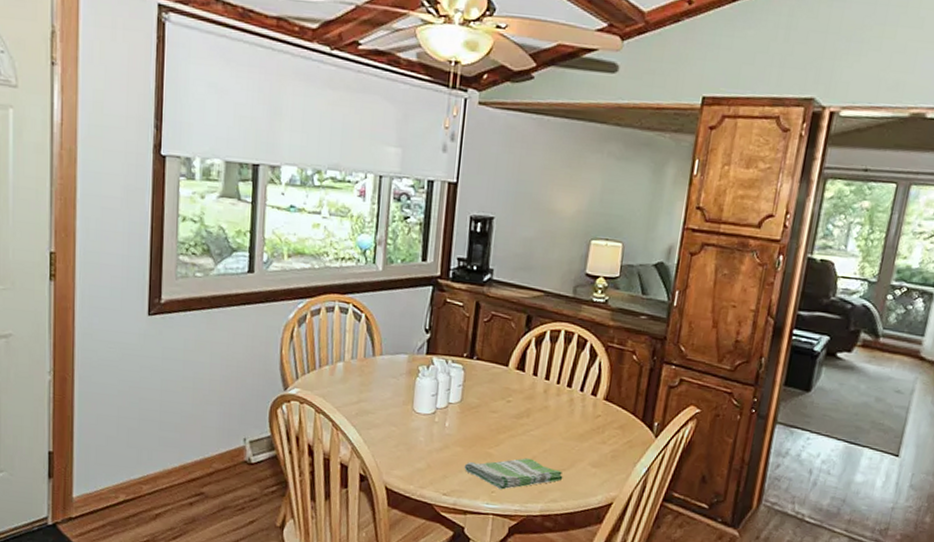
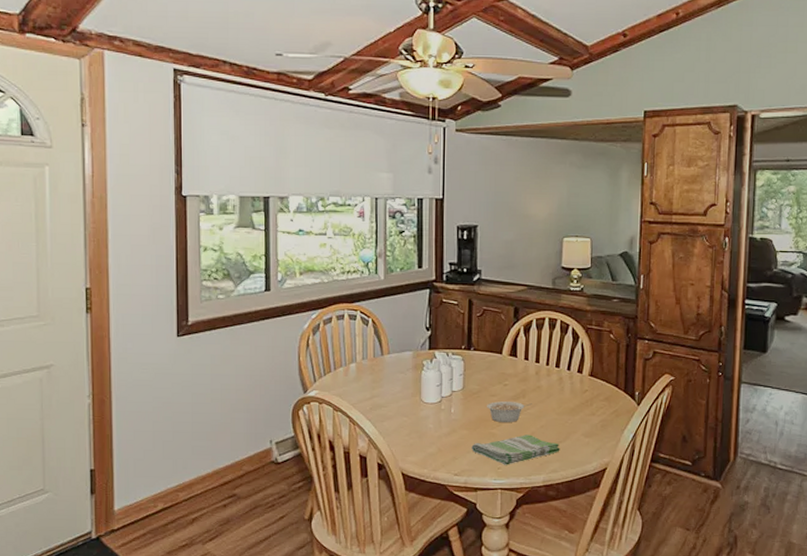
legume: none [485,418,537,444] -> present [487,401,532,423]

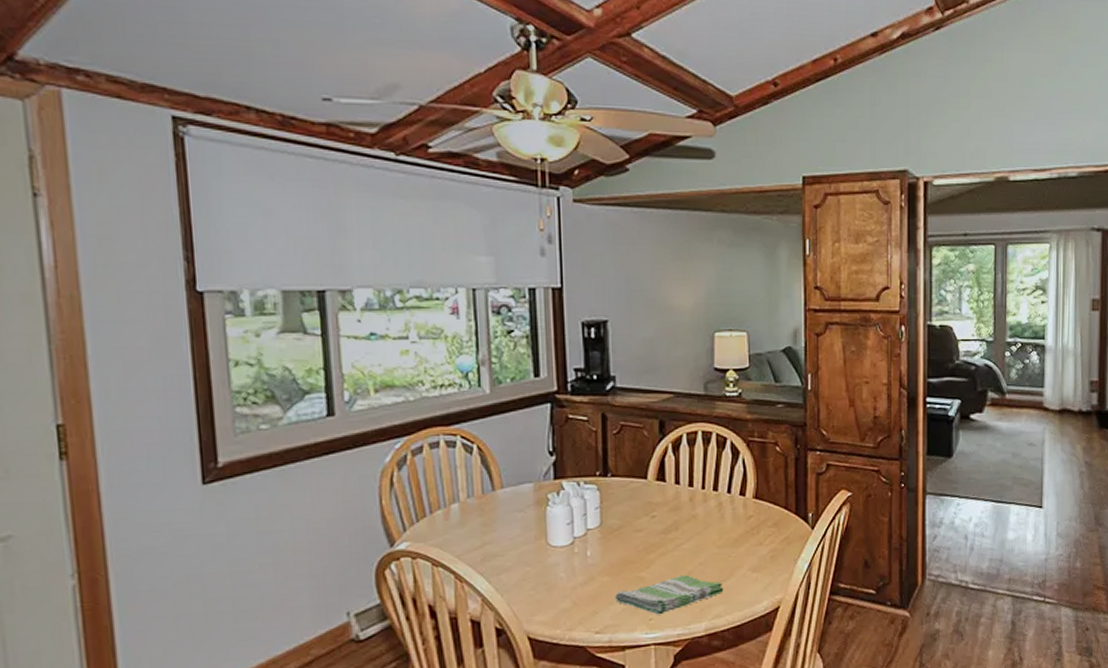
legume: present [487,401,532,423] -> none [632,536,687,564]

